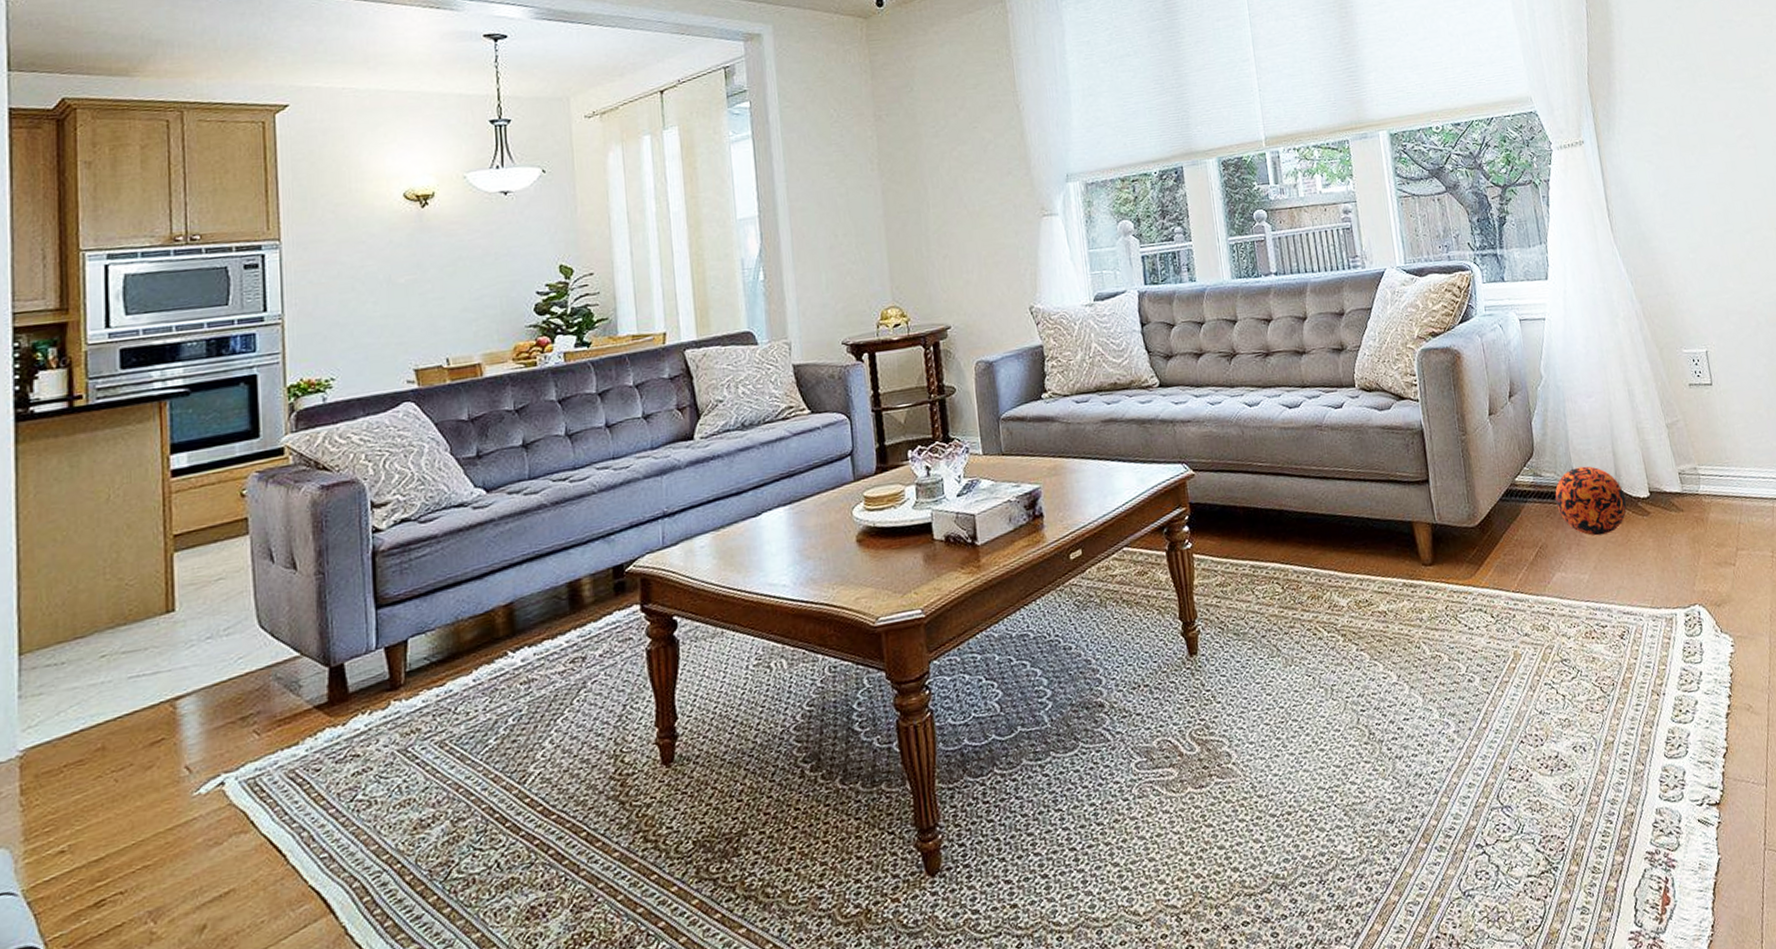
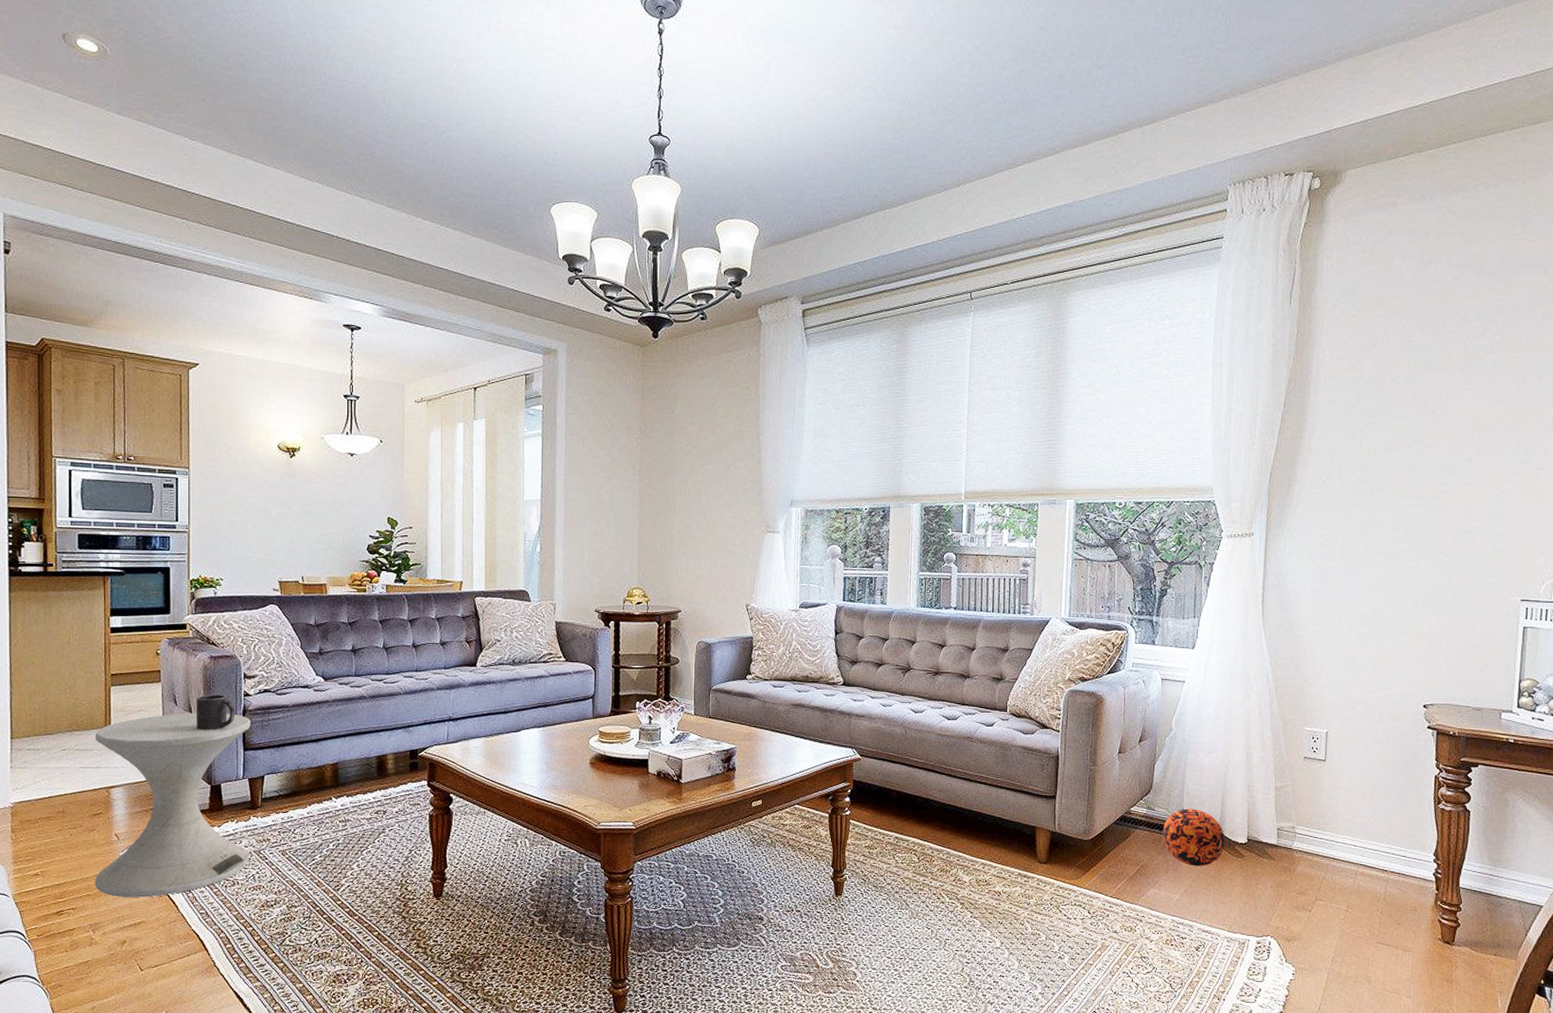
side table: none [152,560,392,861] -> present [94,712,250,898]
mug: none [302,536,361,592] -> present [196,694,235,730]

